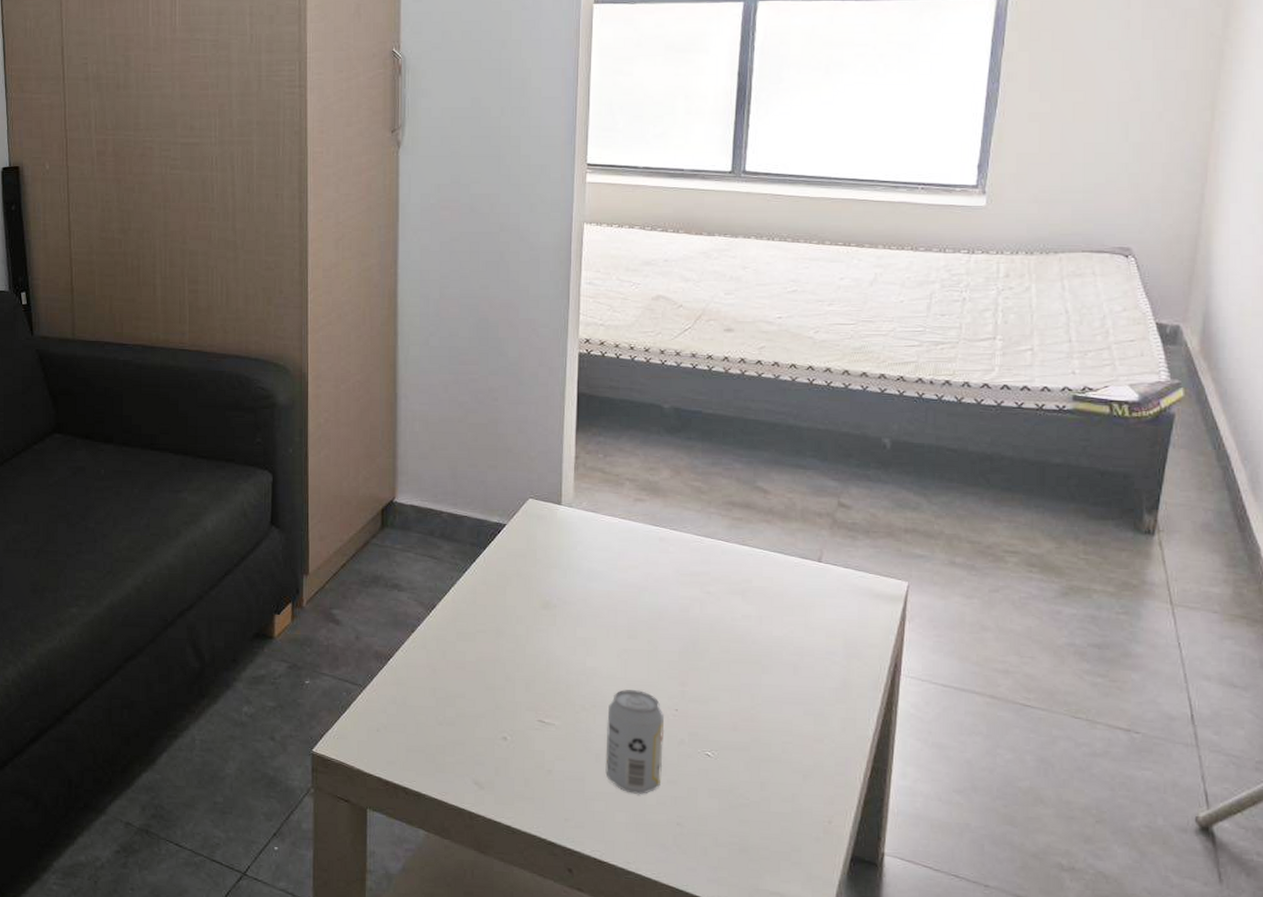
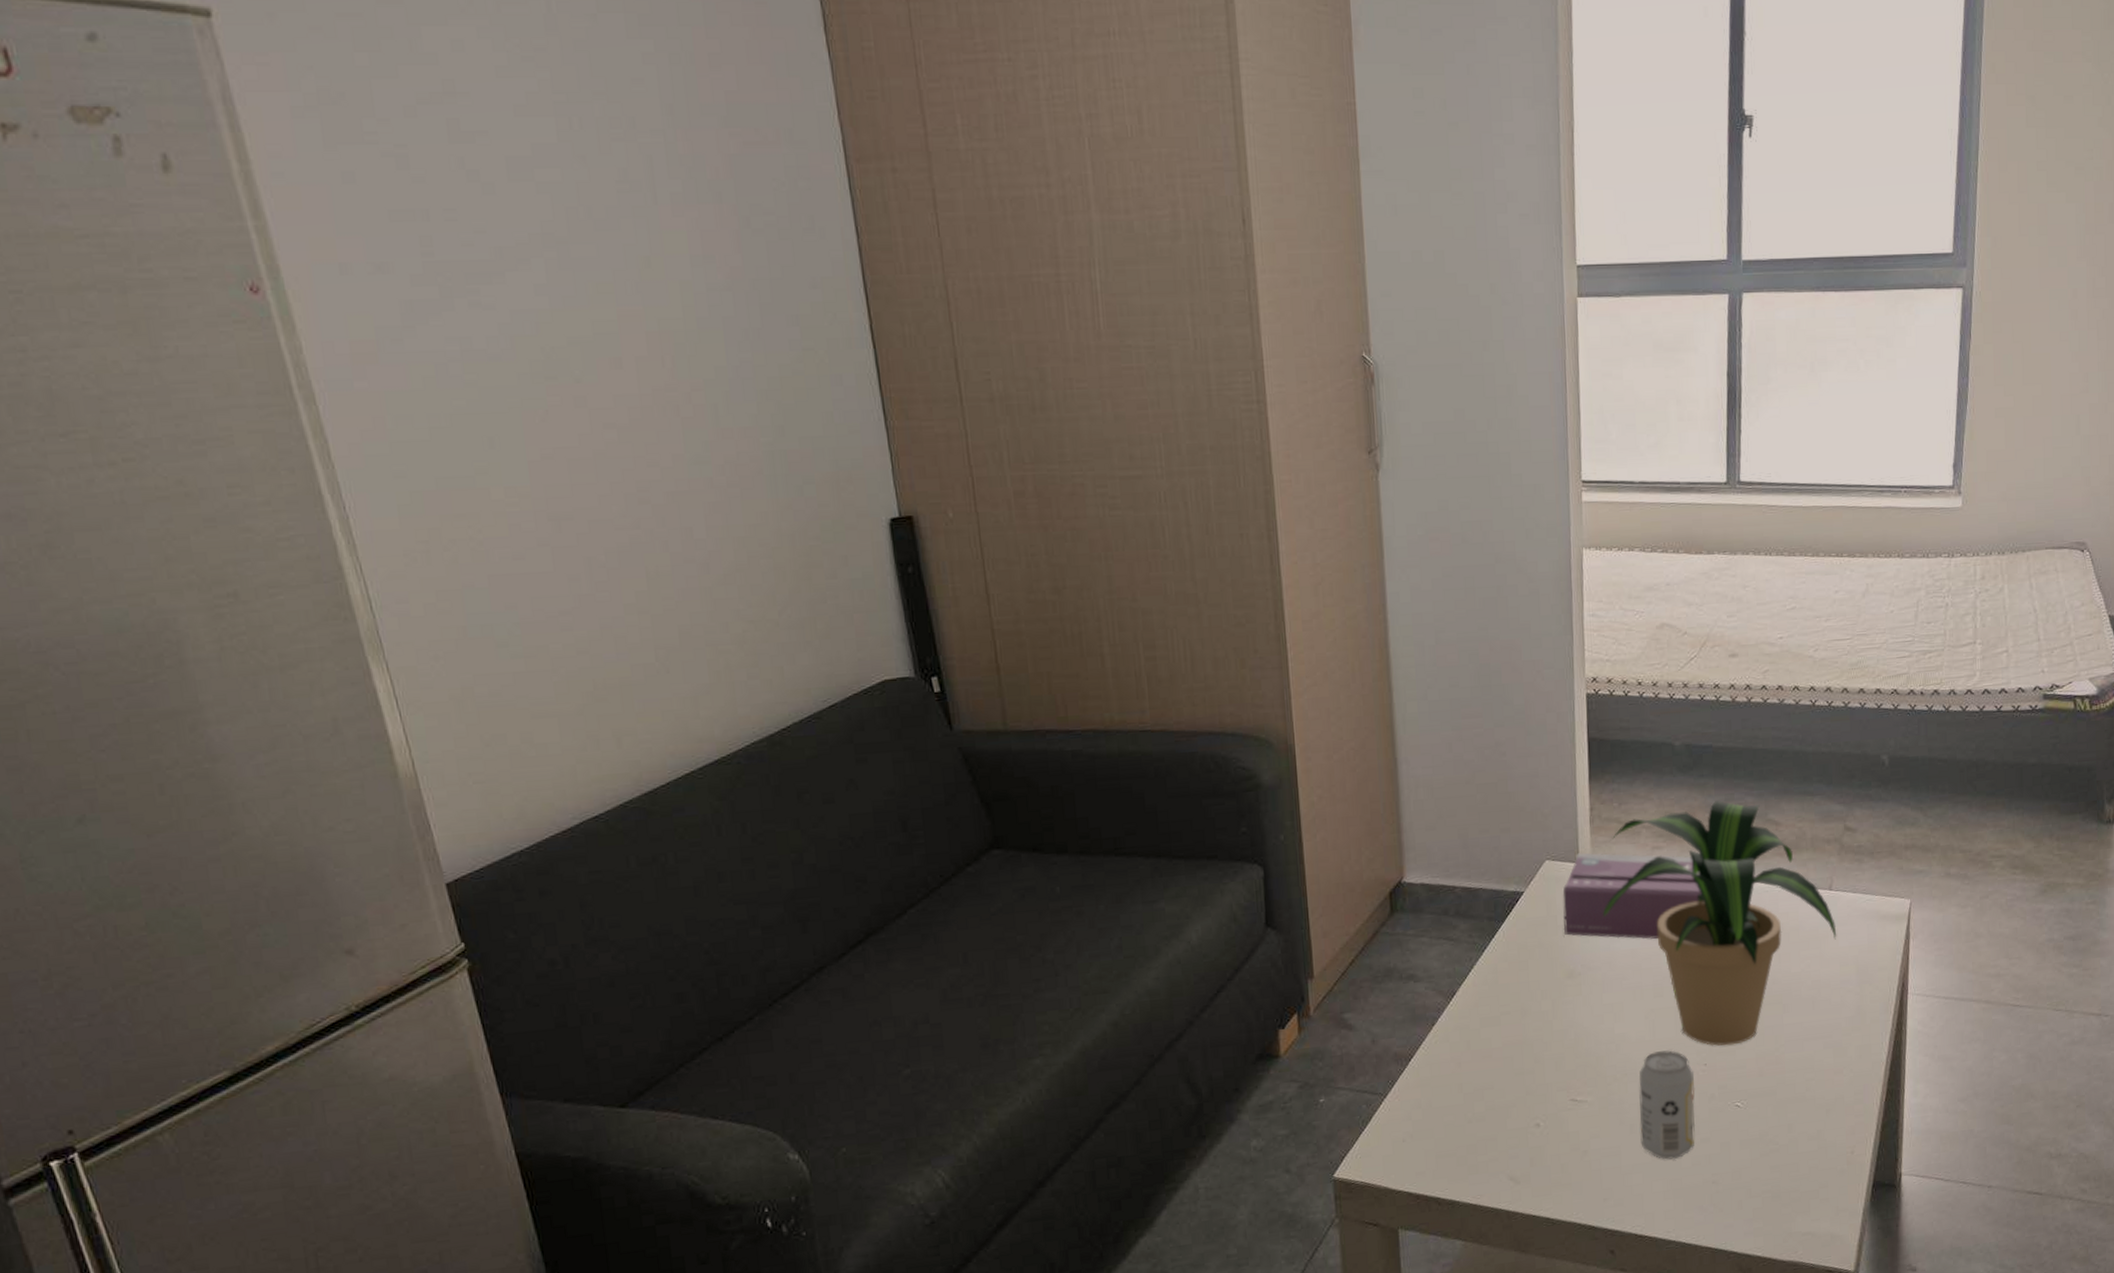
tissue box: none [542,496,682,585] -> present [1562,853,1701,940]
potted plant: none [582,463,825,696] -> present [1603,801,1837,1046]

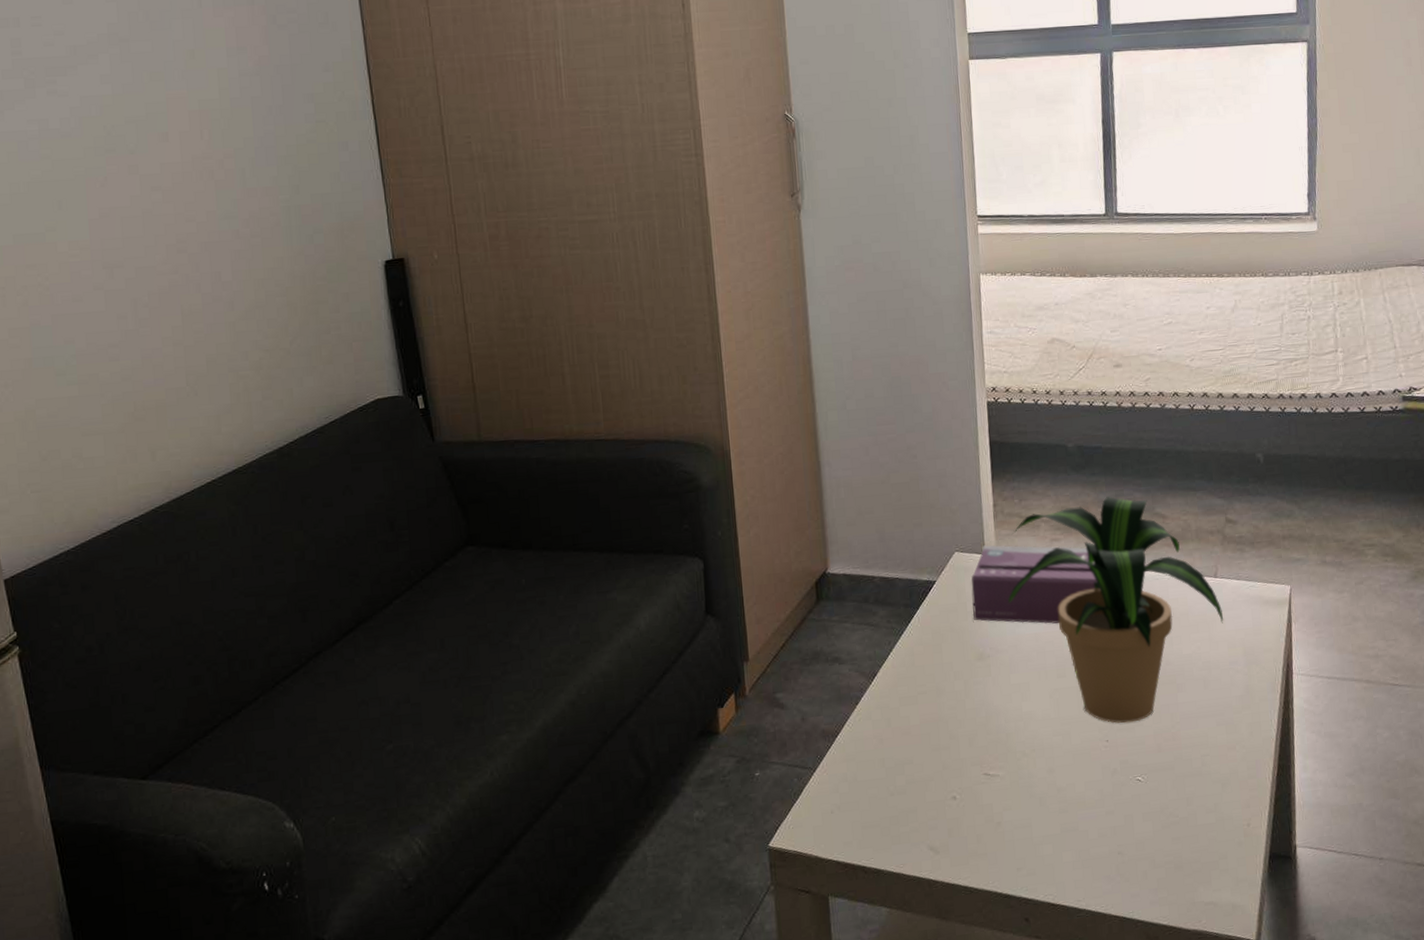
beverage can: present [1639,1050,1695,1160] -> none [1046,727,1101,831]

